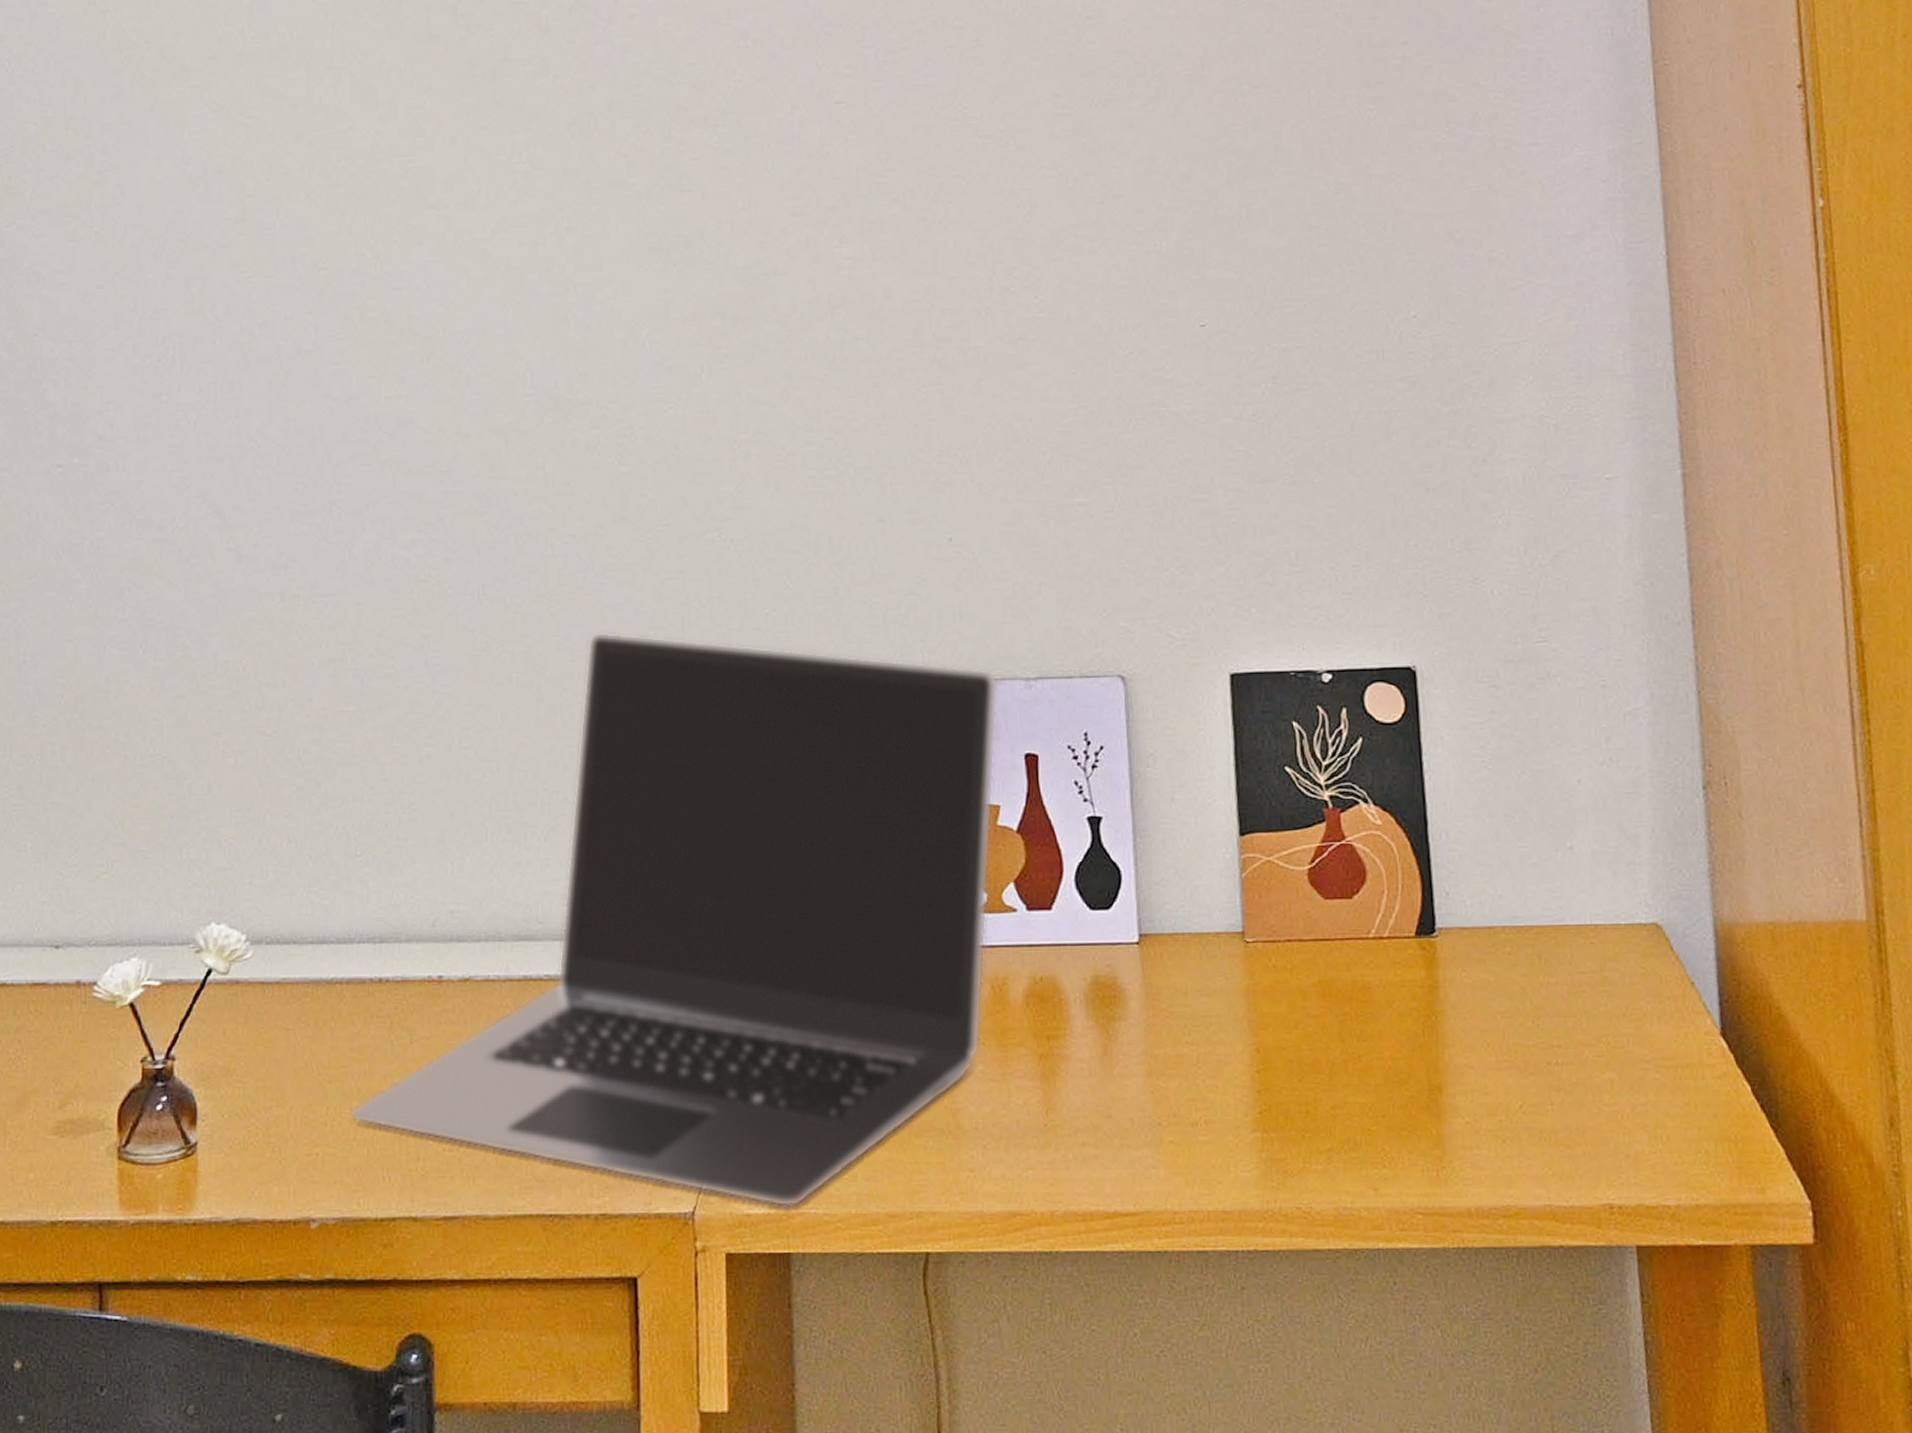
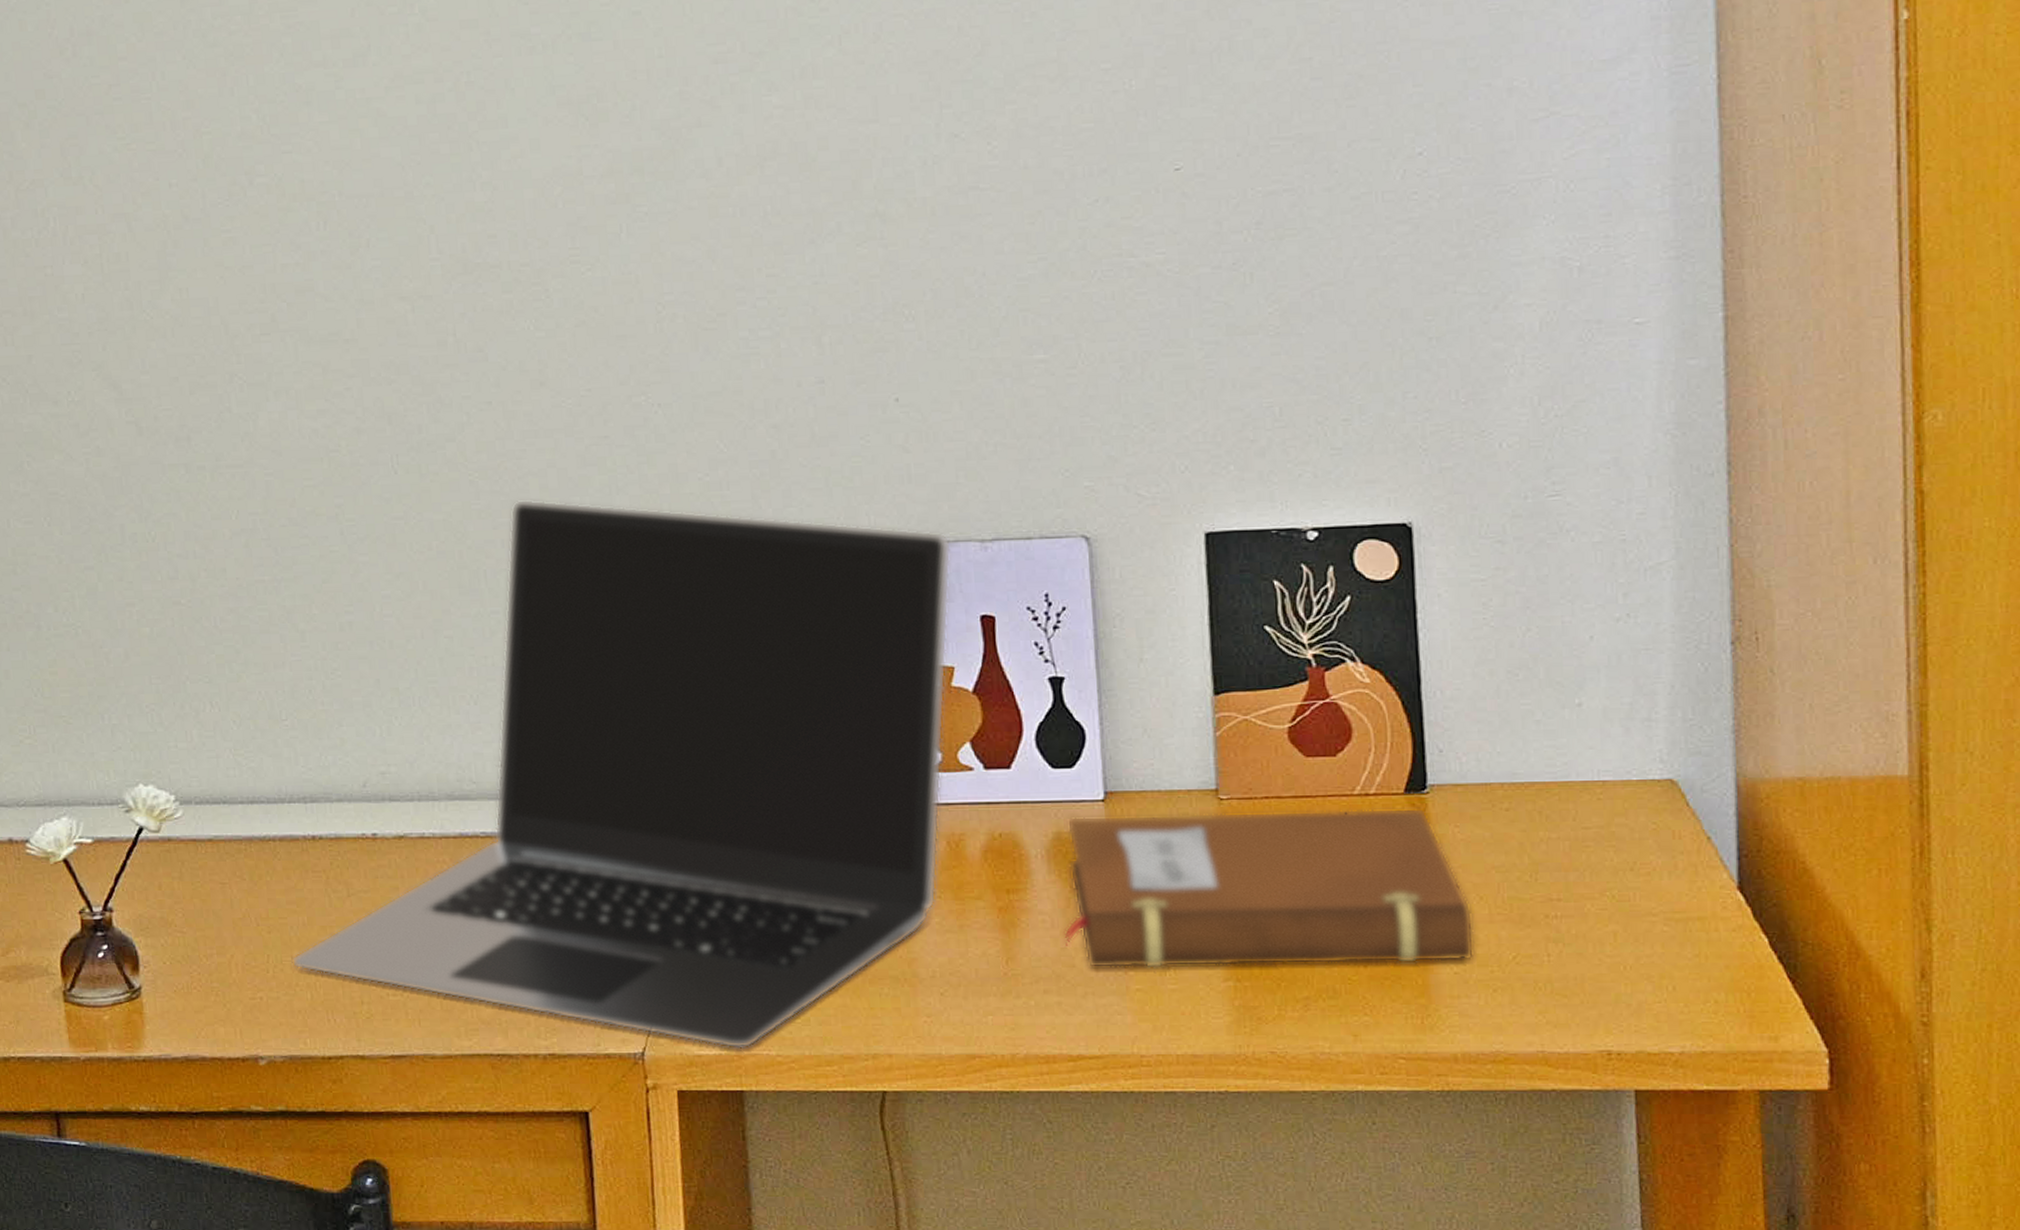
notebook: none [1101,951,1484,1119] -> present [1064,807,1475,969]

